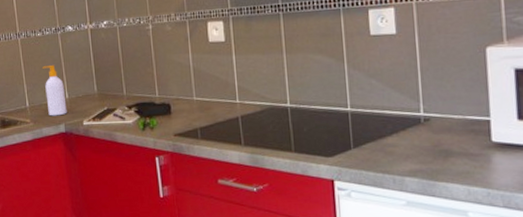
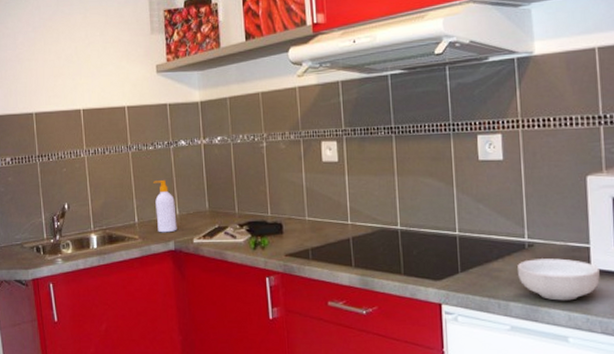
cereal bowl: none [413,132,502,175] -> present [518,258,600,301]

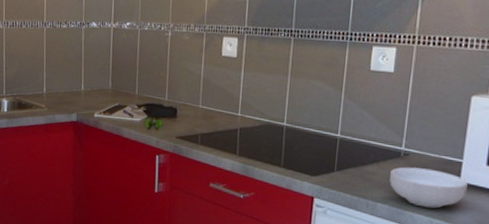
soap bottle: present [153,179,177,233] -> none [63,56,81,106]

